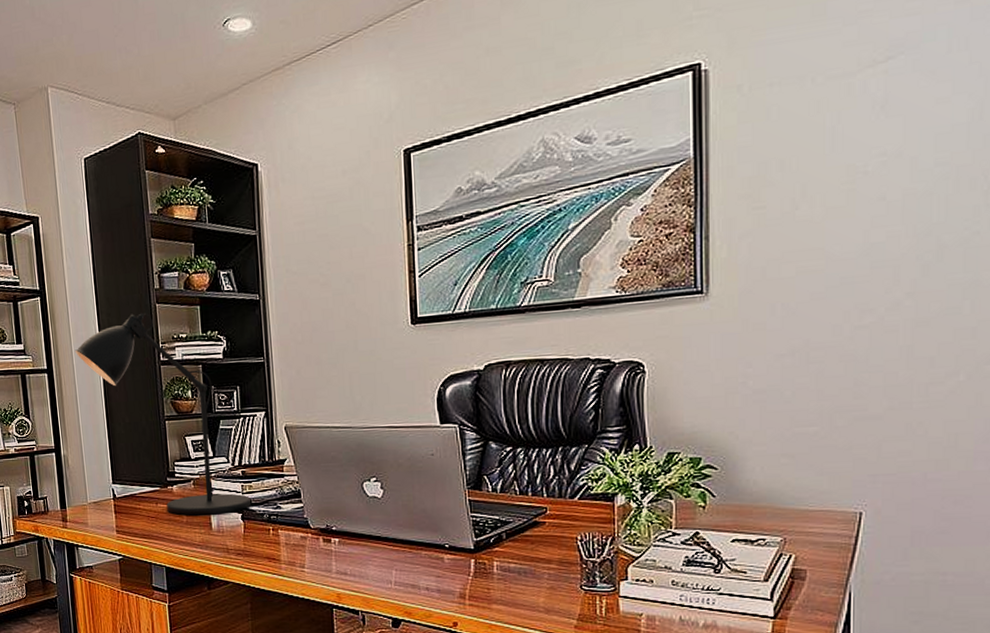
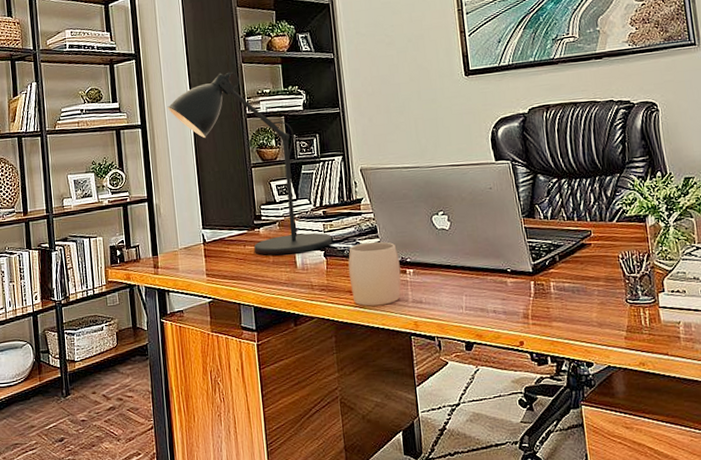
mug: none [267,506,325,575] -> present [348,241,401,307]

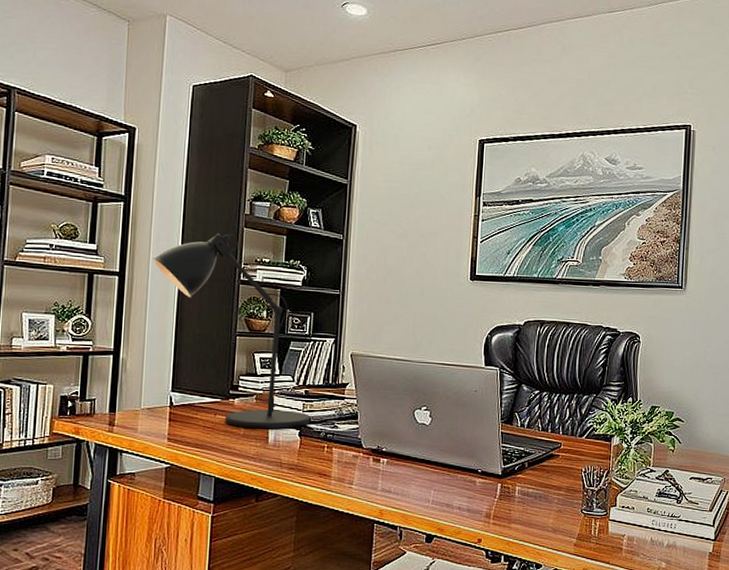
mug: present [348,241,401,307] -> none [321,427,375,491]

